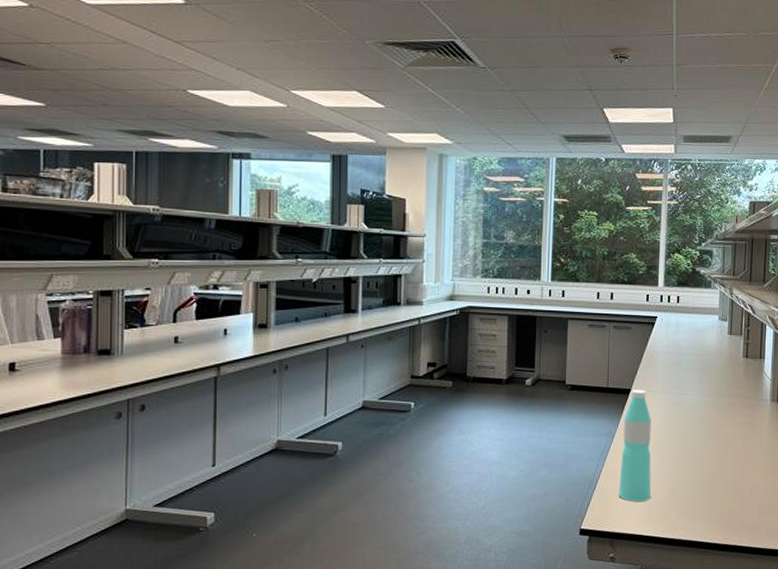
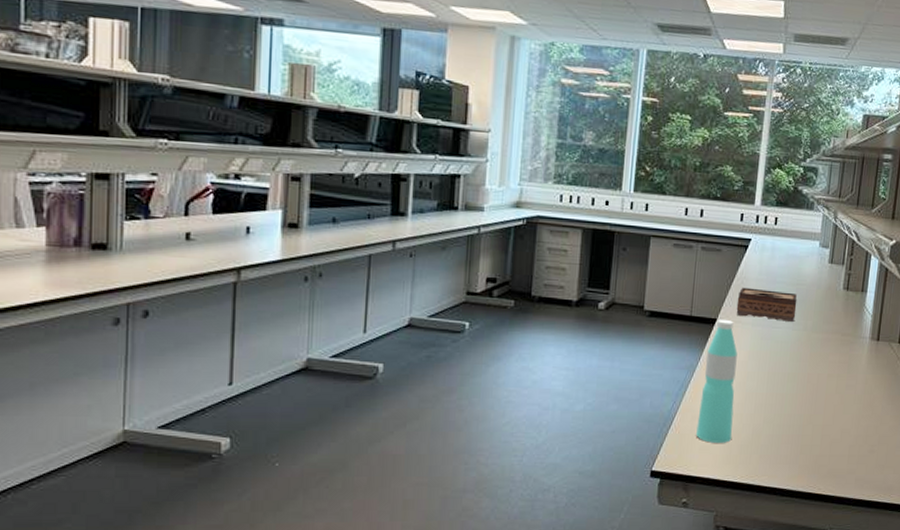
tissue box: none [648,360,702,388] -> present [736,287,797,322]

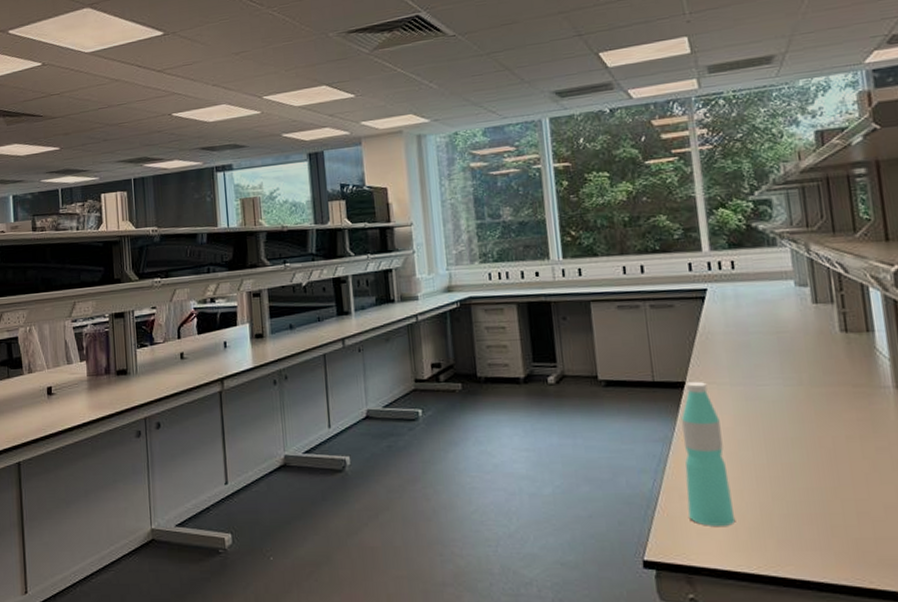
tissue box: present [736,287,797,322] -> none [705,342,784,377]

